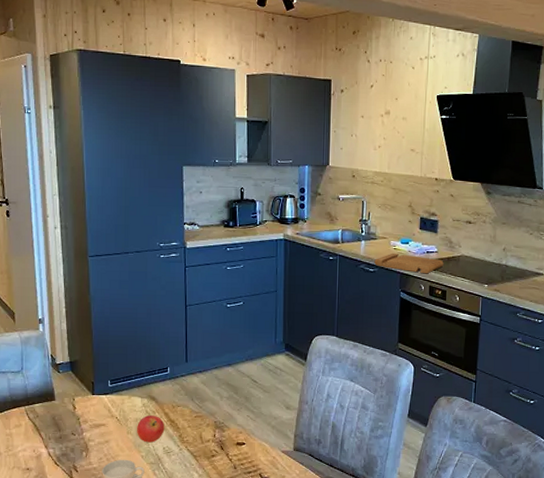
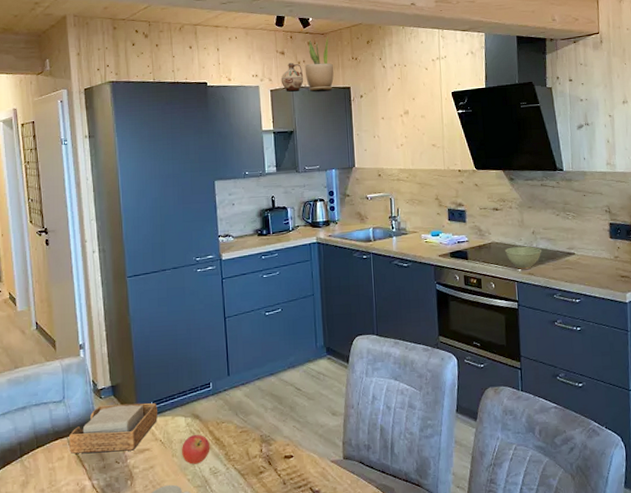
napkin holder: none [27,379,114,425] -> present [69,403,158,454]
ceramic jug: none [258,47,283,80] -> present [281,62,304,93]
potted plant: none [284,22,315,83] -> present [304,37,334,93]
cutting board: present [374,253,444,274] -> none [407,246,476,264]
bowl: none [473,262,511,286] -> present [505,246,542,270]

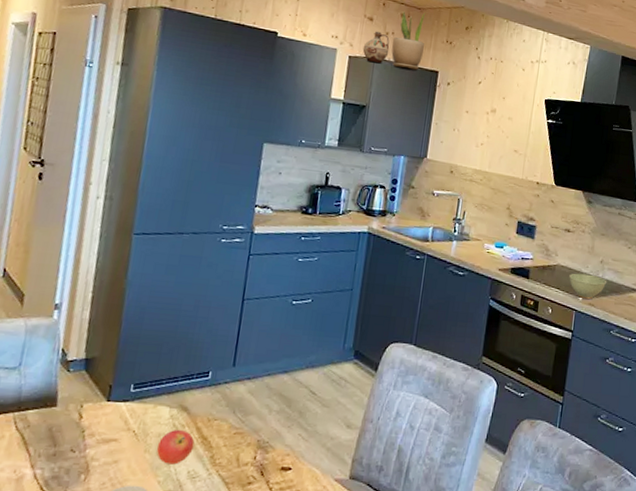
napkin holder: present [69,403,158,454] -> none [13,380,139,439]

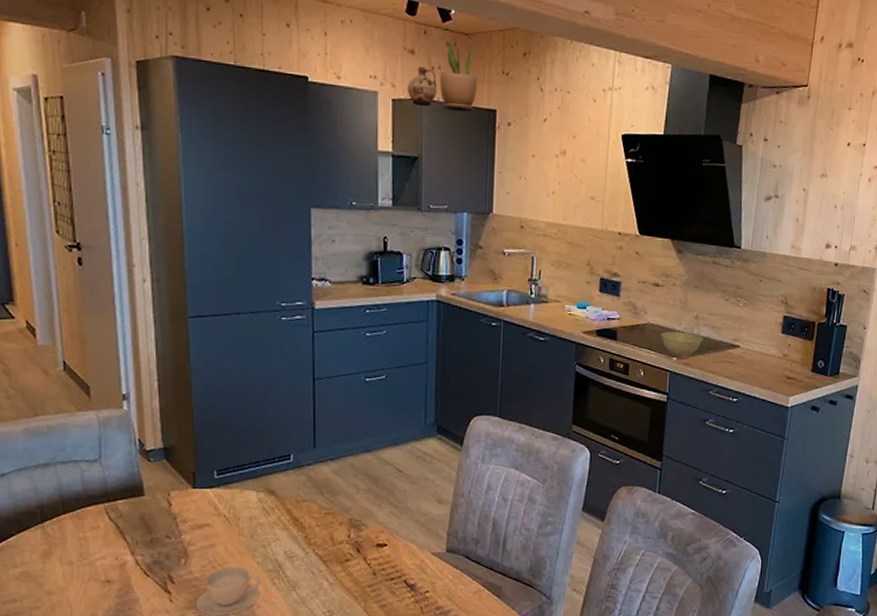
fruit: present [156,430,195,465] -> none [250,513,287,546]

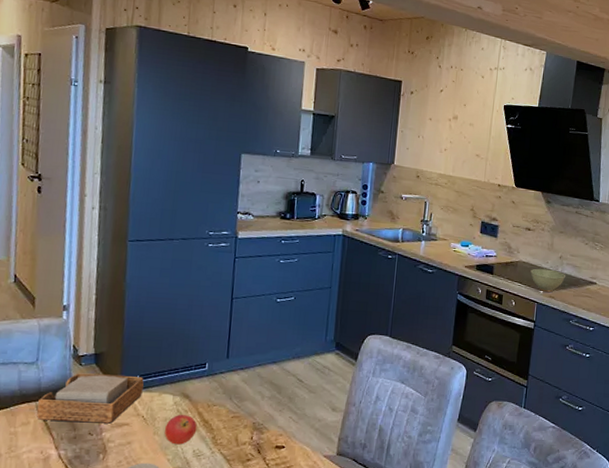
napkin holder: none [107,470,222,525] -> present [37,373,144,424]
fruit: none [250,513,287,546] -> present [164,415,197,445]
ceramic jug: present [407,66,438,107] -> none [329,43,355,76]
potted plant: present [439,39,477,112] -> none [356,23,388,82]

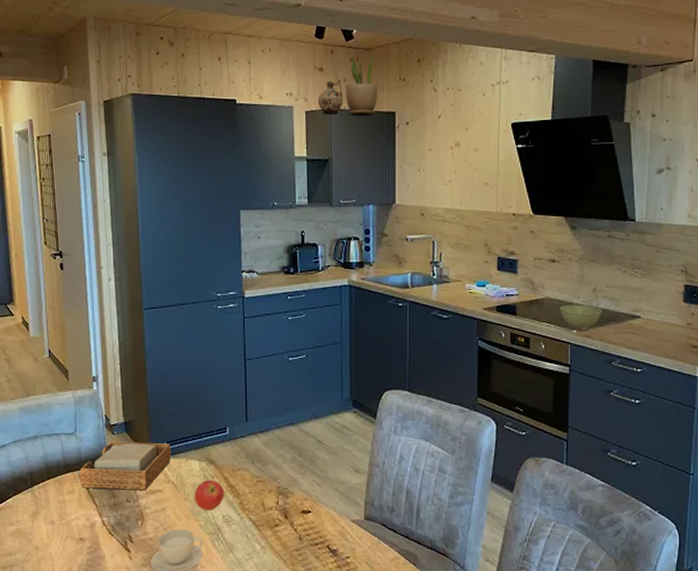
ceramic jug: none [329,43,355,76] -> present [317,81,343,116]
potted plant: none [356,23,388,82] -> present [345,52,377,116]

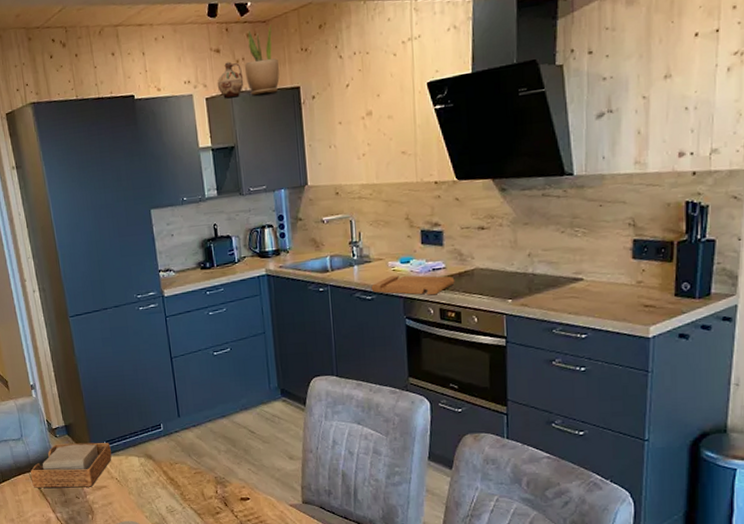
fruit: present [194,480,224,511] -> none [137,474,166,502]
cutting board: none [448,297,526,320] -> present [371,275,455,296]
bowl: present [560,305,602,332] -> none [492,272,540,301]

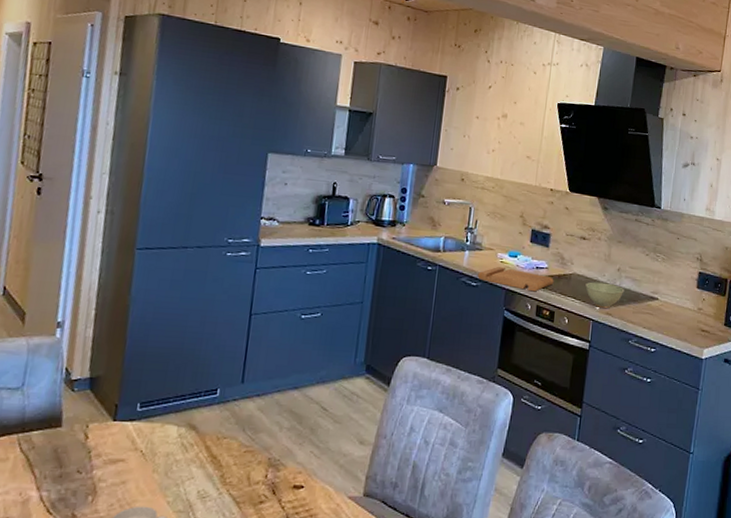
napkin holder: present [31,442,112,488] -> none [17,400,145,460]
ceramic jug: present [217,61,244,100] -> none [368,35,396,70]
potted plant: present [244,24,280,97] -> none [398,15,433,77]
bowl: none [492,272,540,301] -> present [585,282,625,309]

